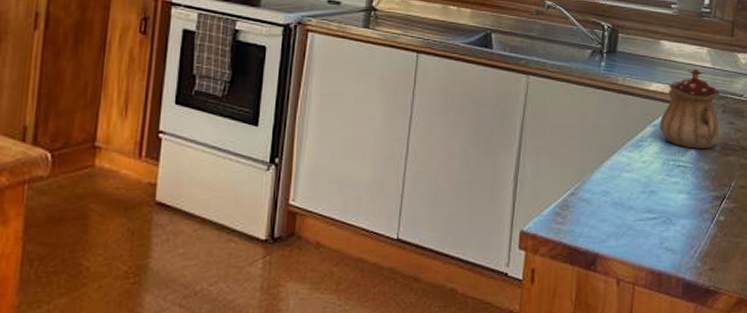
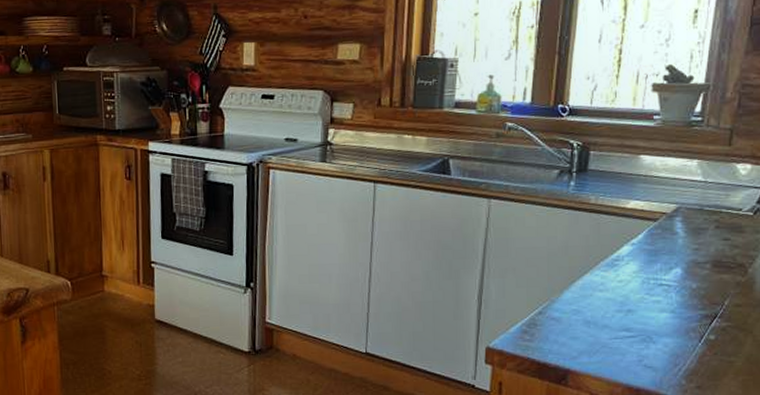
teapot: present [659,69,721,149] -> none [638,183,714,267]

